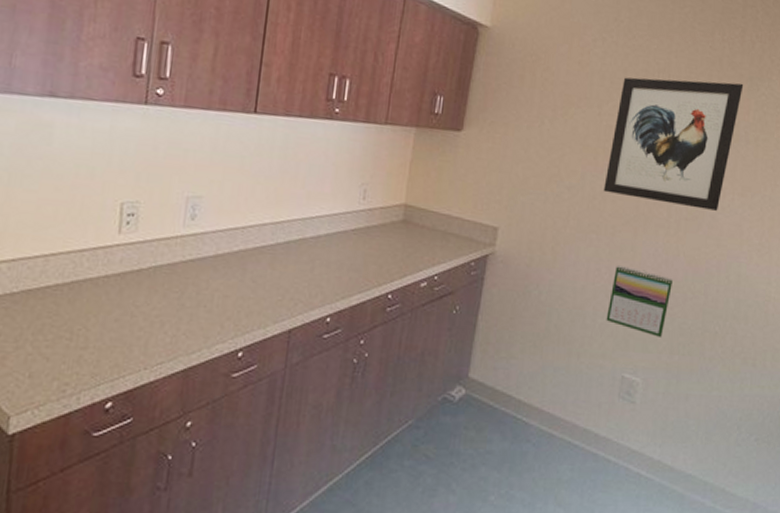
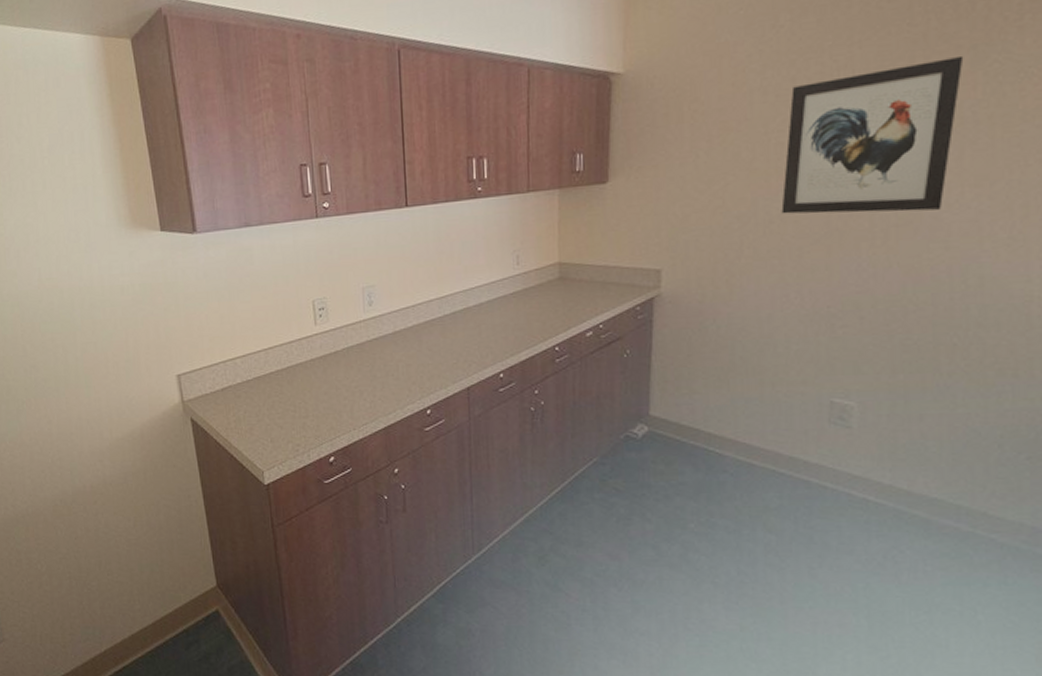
calendar: present [606,266,672,337] -> none [802,288,886,357]

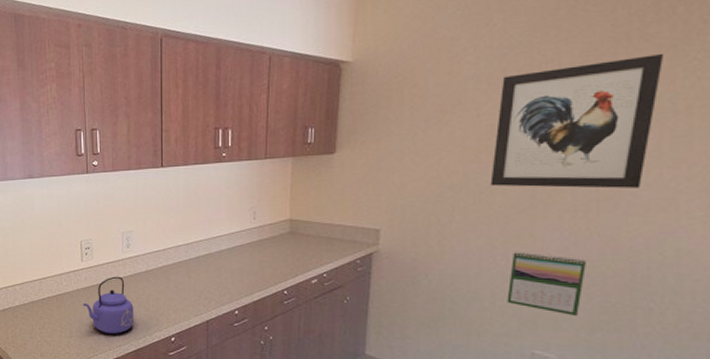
kettle: none [319,340,382,410] -> present [83,276,134,334]
calendar: none [802,288,886,357] -> present [507,252,586,316]

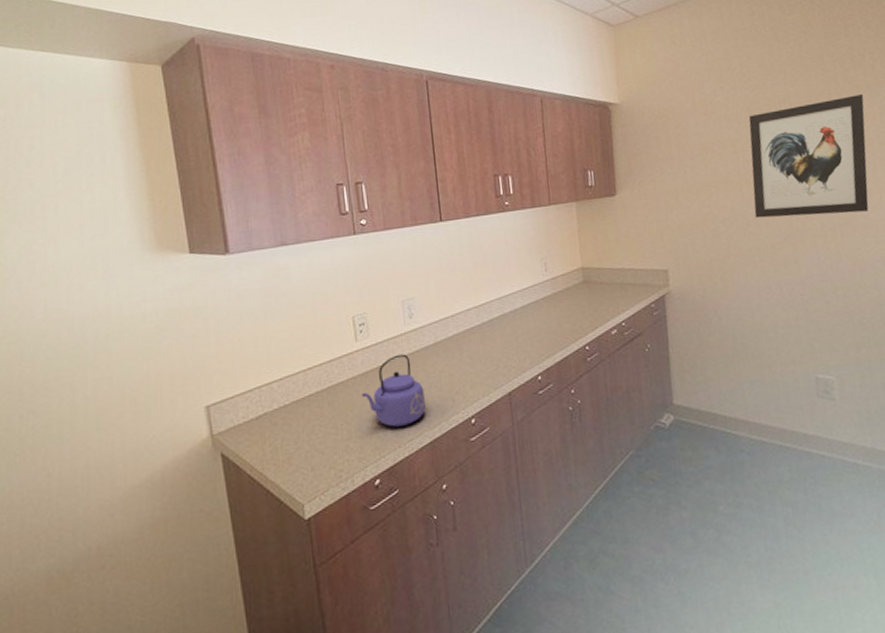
calendar: present [507,252,586,316] -> none [784,278,846,336]

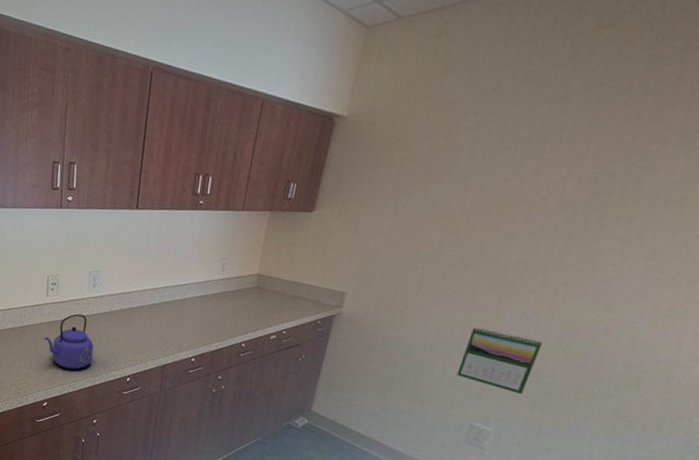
wall art: present [748,93,869,219] -> none [464,138,671,276]
calendar: none [784,278,846,336] -> present [457,327,542,394]

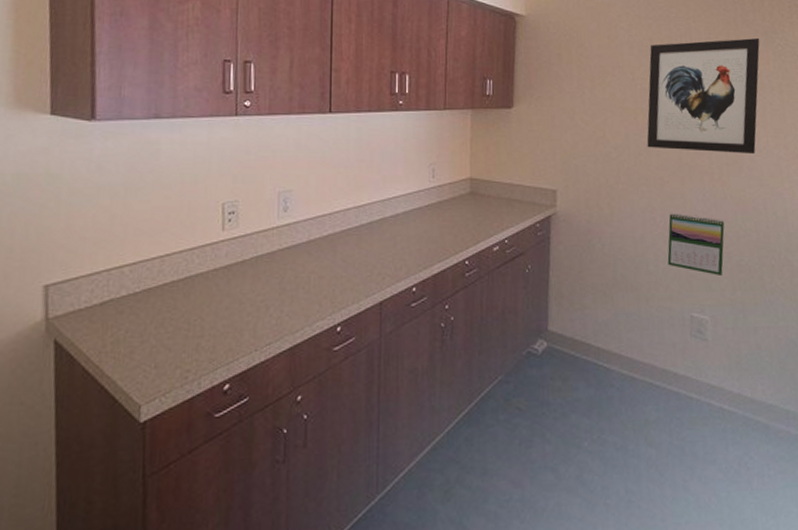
kettle: present [44,314,94,370] -> none [221,249,290,328]
wall art: none [464,138,671,276] -> present [647,37,760,154]

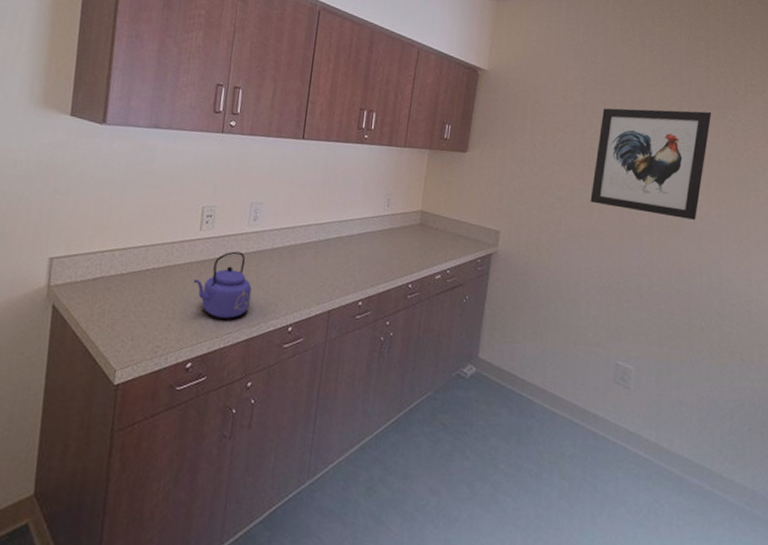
kettle: none [221,249,290,328] -> present [193,251,252,319]
calendar: present [667,213,725,275] -> none [599,266,658,330]

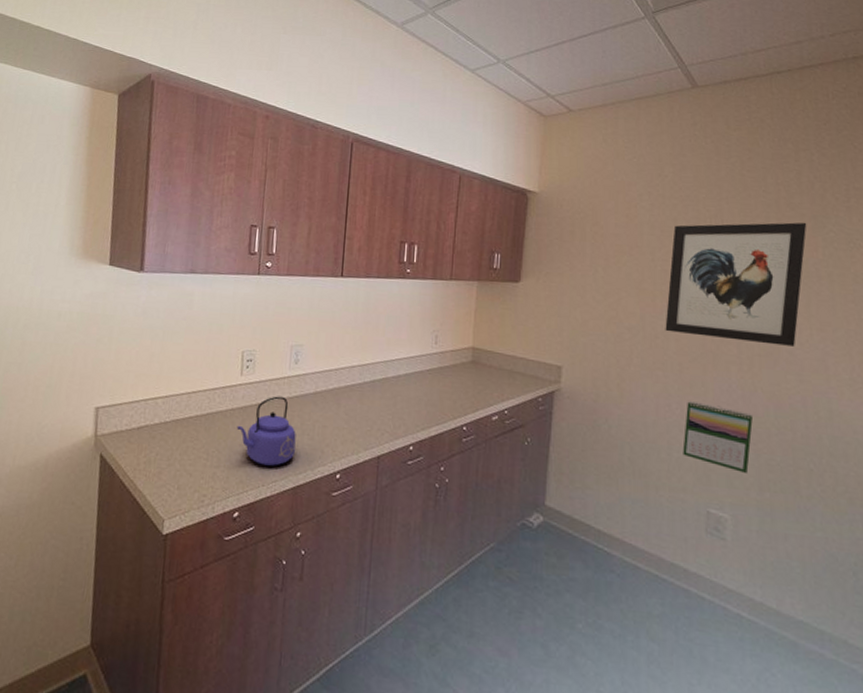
calendar: none [599,266,658,330] -> present [682,401,753,473]

